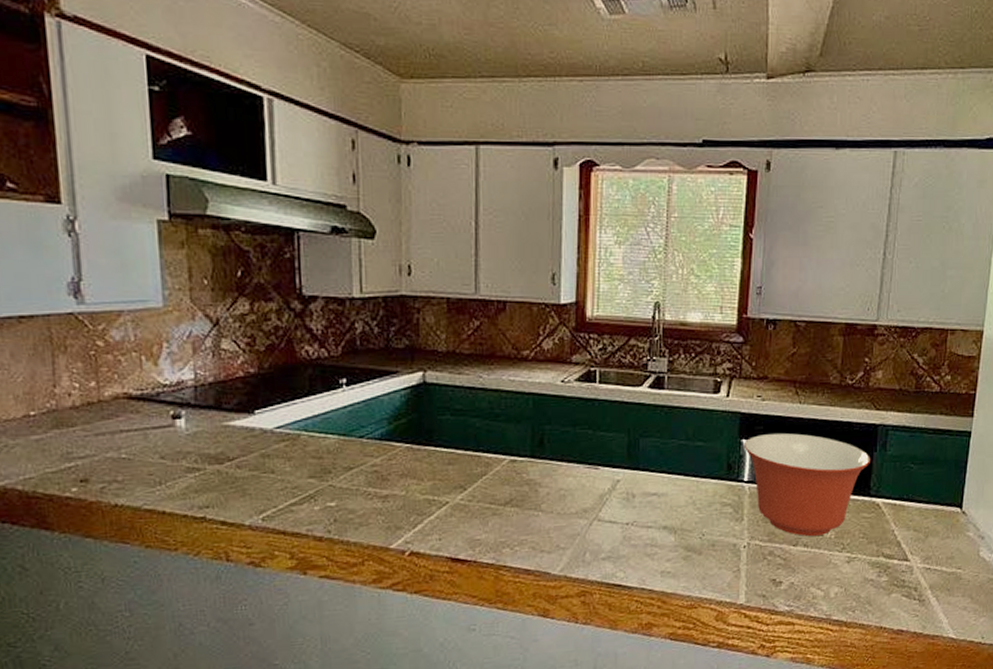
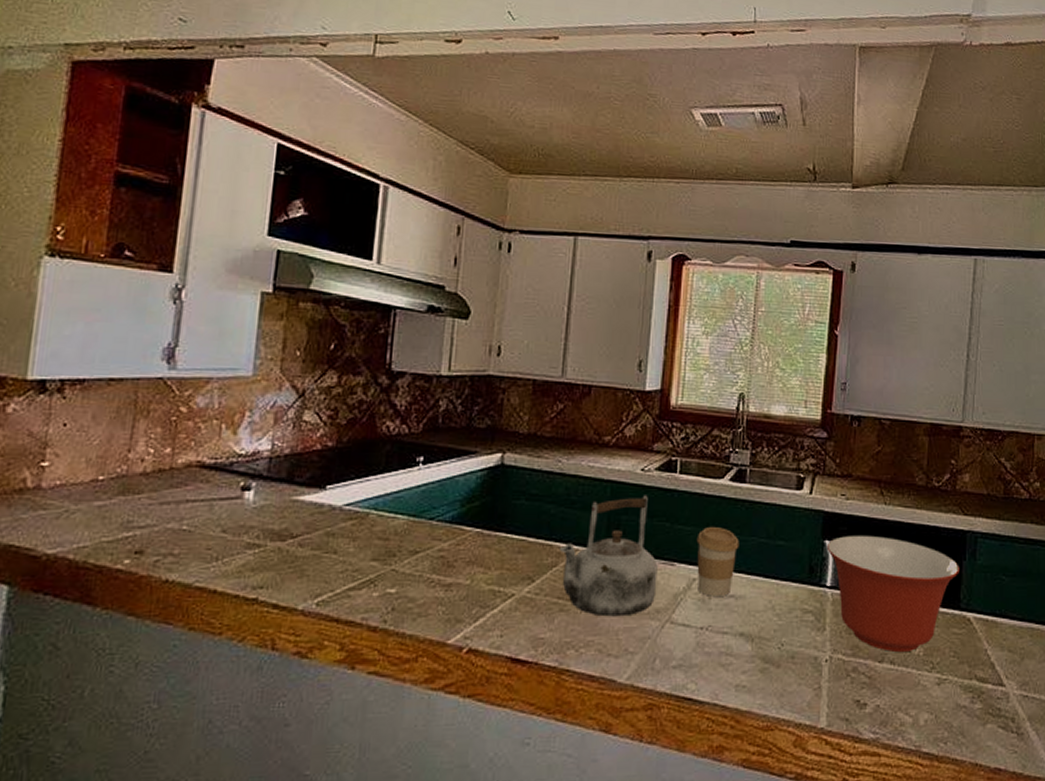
kettle: none [487,405,583,518] -> present [559,495,658,617]
coffee cup: none [618,432,660,495] -> present [696,527,739,596]

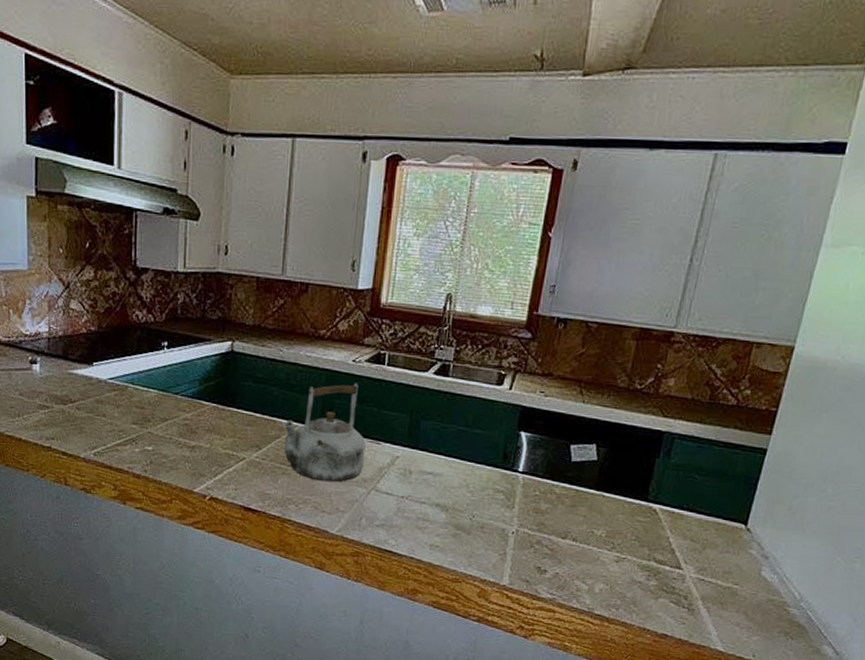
coffee cup: present [696,527,739,596] -> none [400,414,440,473]
mixing bowl: present [826,536,959,653] -> none [521,429,652,533]

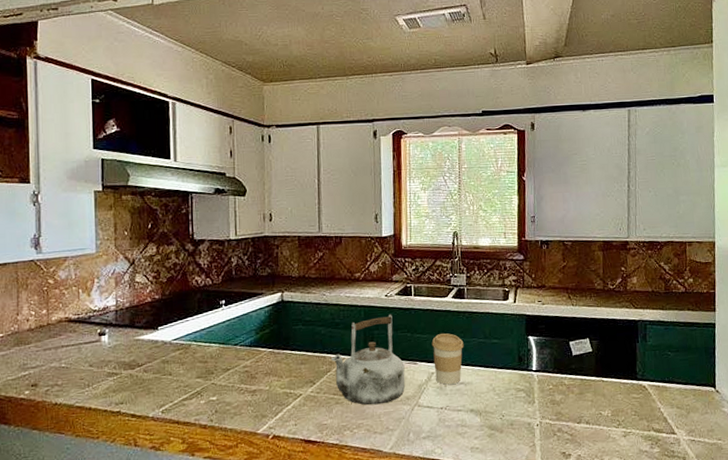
coffee cup: none [400,414,440,473] -> present [431,333,464,385]

